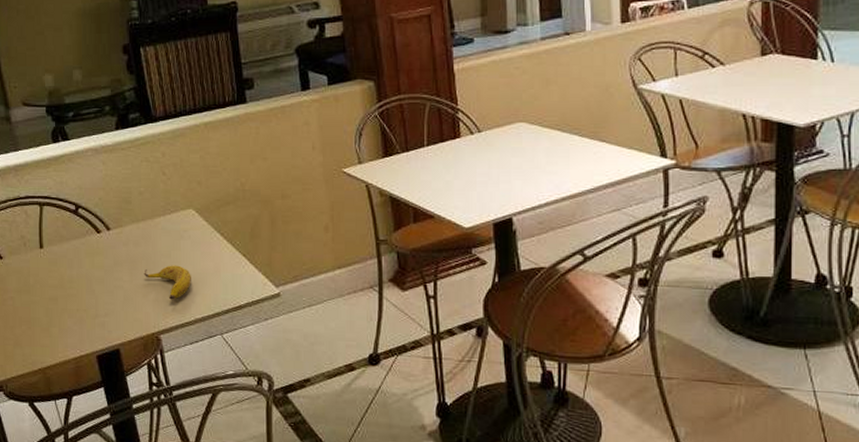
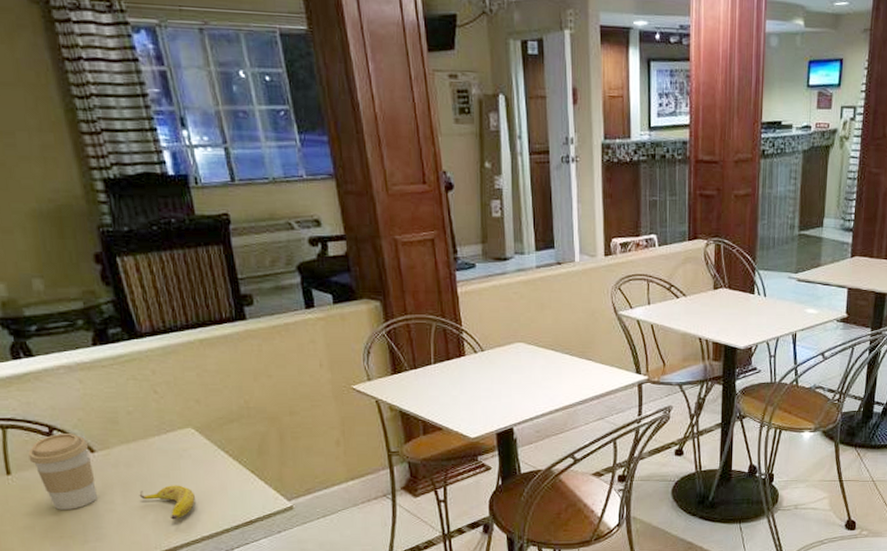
coffee cup: none [58,212,109,284] -> present [28,434,97,510]

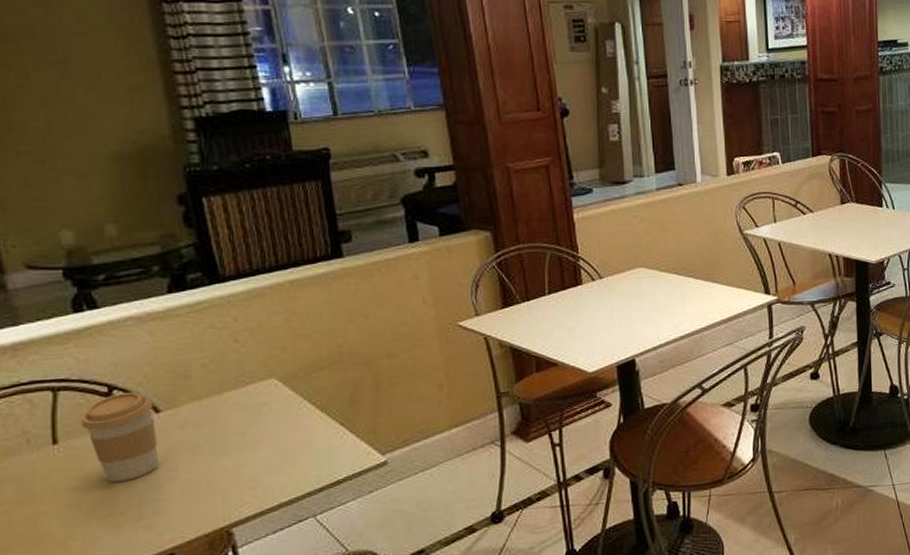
banana: present [139,485,195,520] -> none [208,444,274,486]

